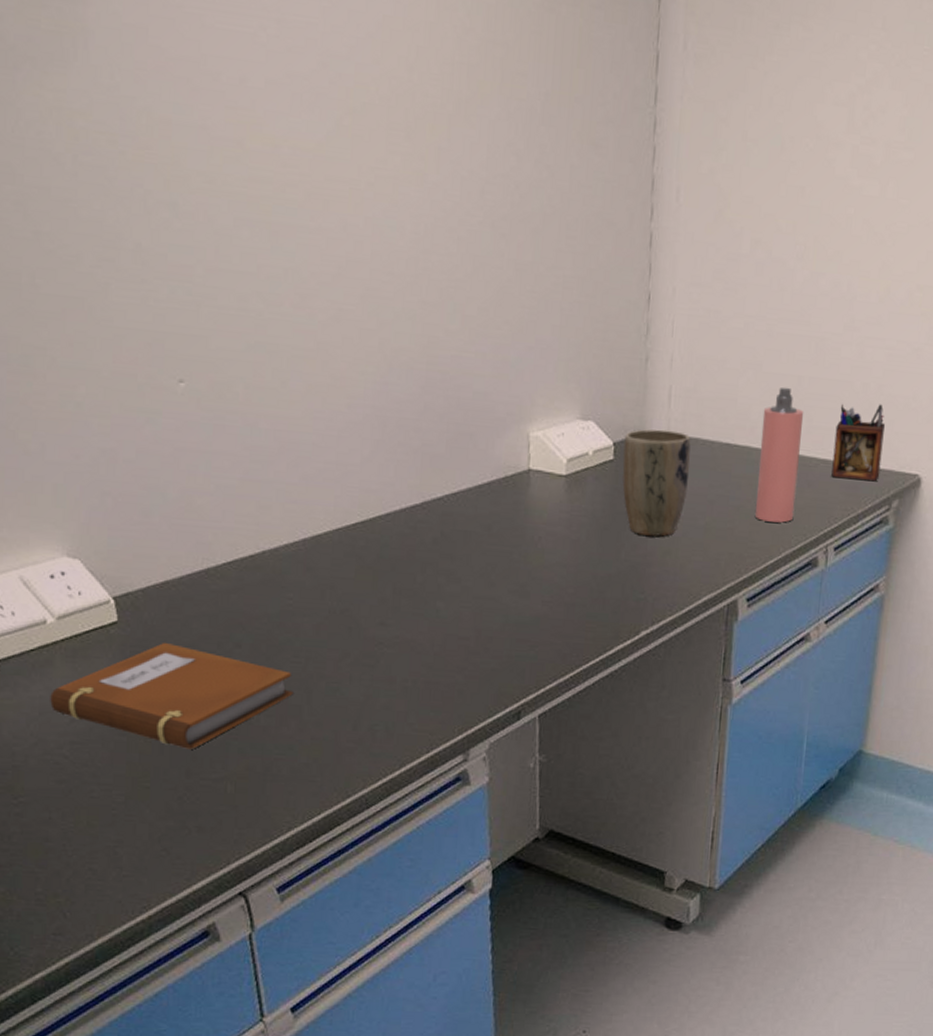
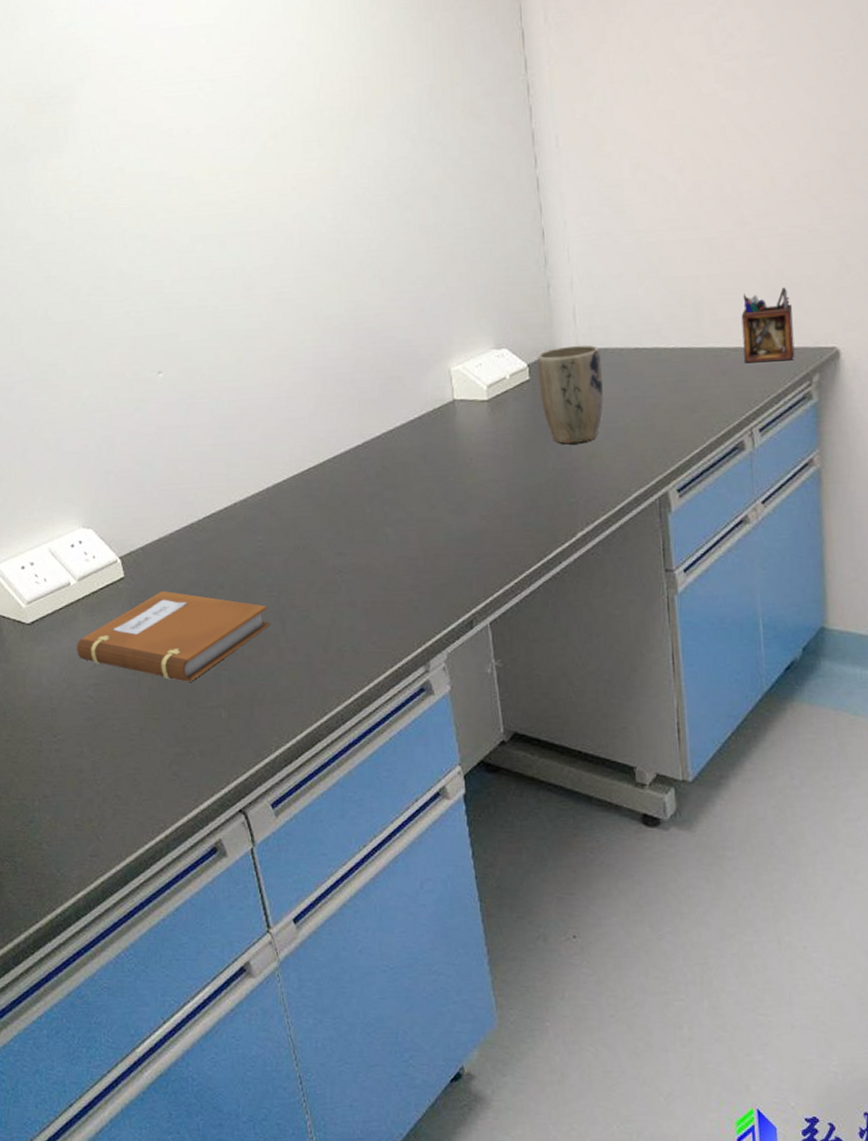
spray bottle: present [754,387,804,523] -> none [666,287,713,414]

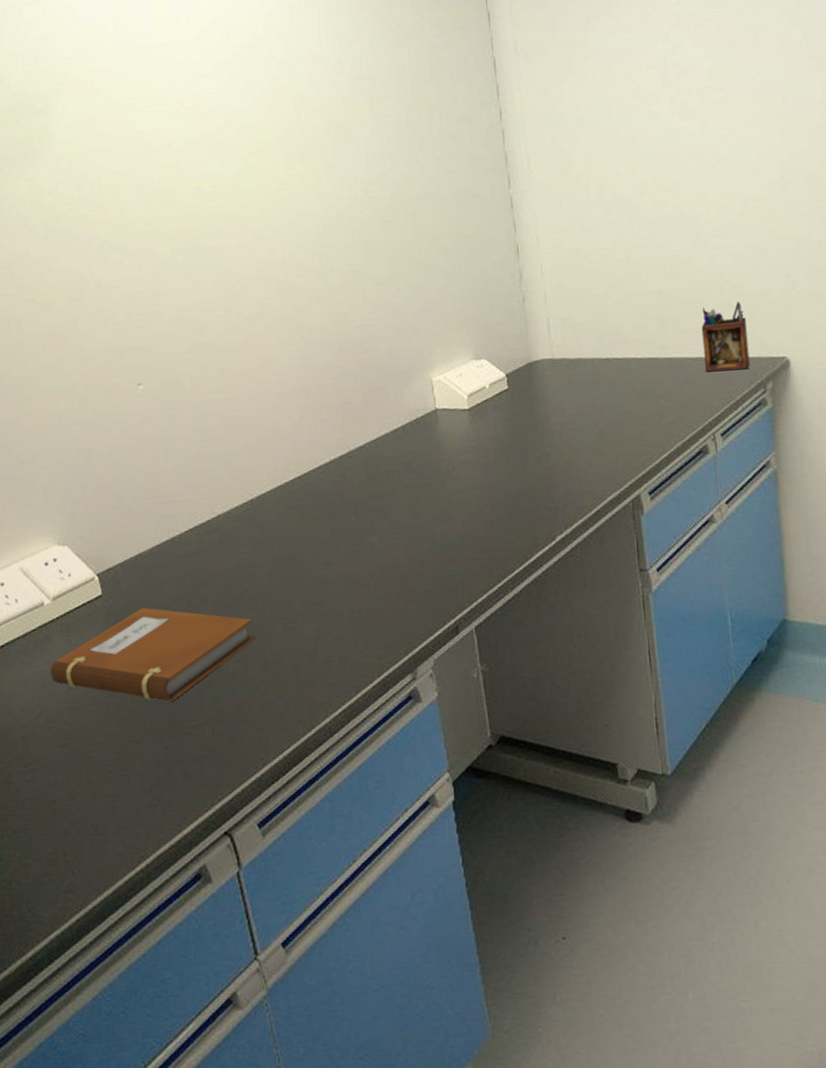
plant pot: present [537,345,603,444] -> none [515,355,578,450]

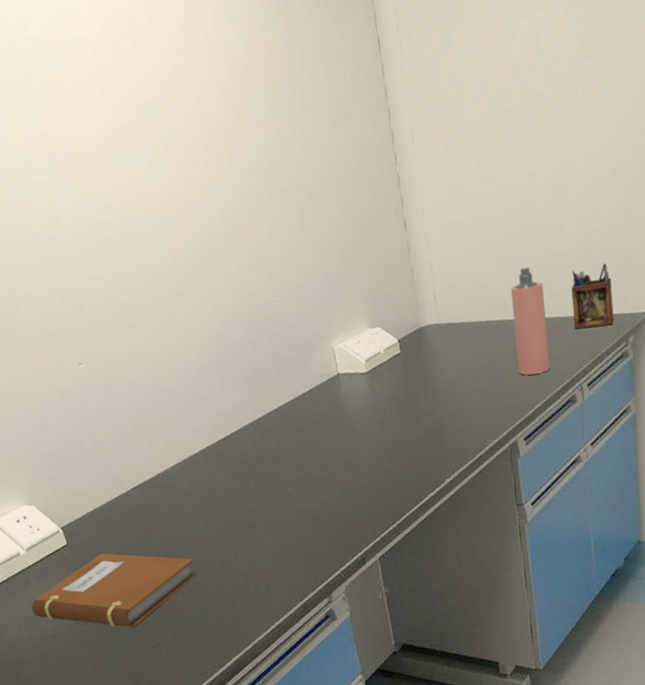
spray bottle: none [633,301,679,421] -> present [510,267,550,376]

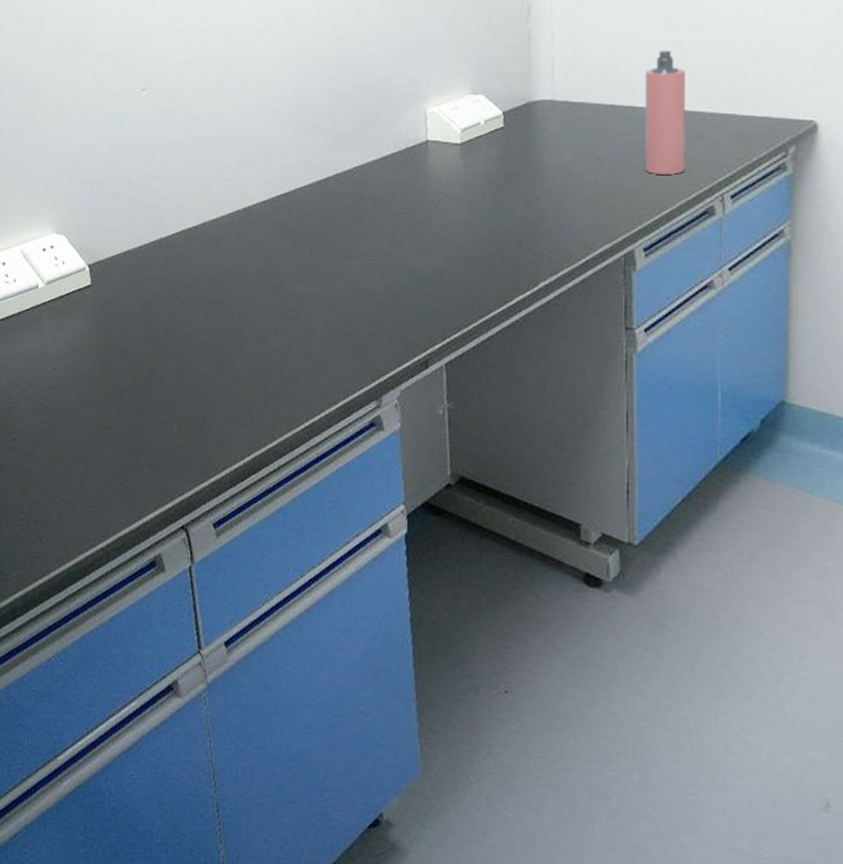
notebook: present [31,553,197,628] -> none [38,301,228,394]
desk organizer: present [571,263,614,330] -> none [720,57,773,130]

